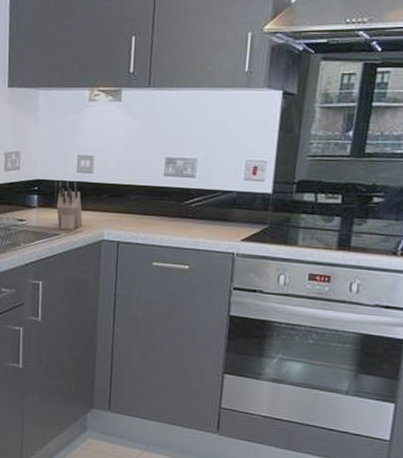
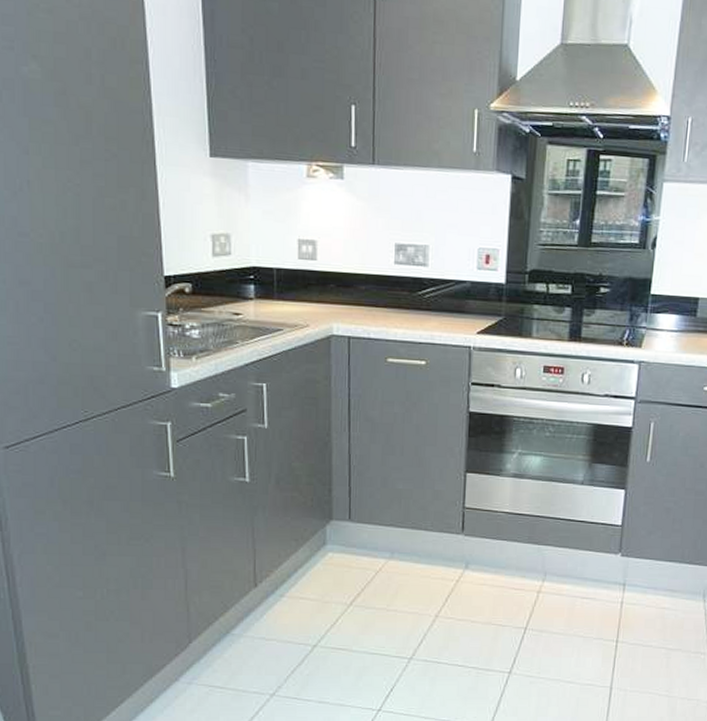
knife block: present [56,179,83,230] -> none [277,267,308,324]

